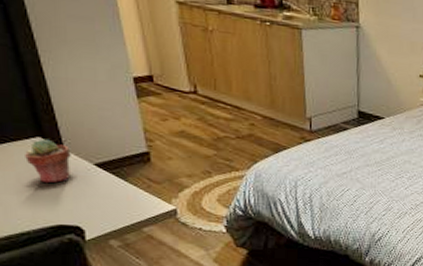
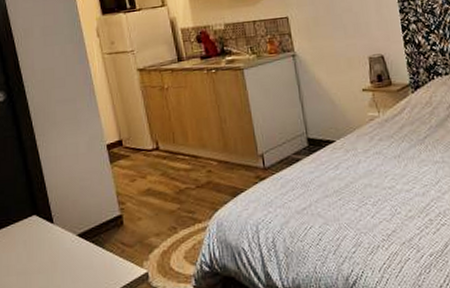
potted succulent: present [25,139,71,184] -> none [24,216,59,261]

